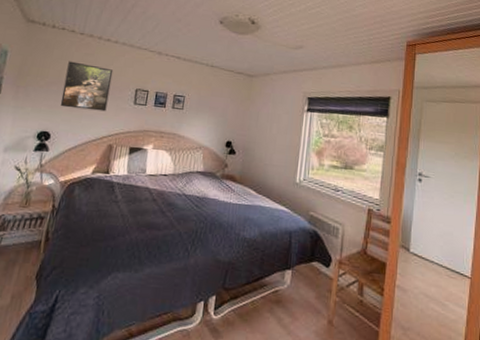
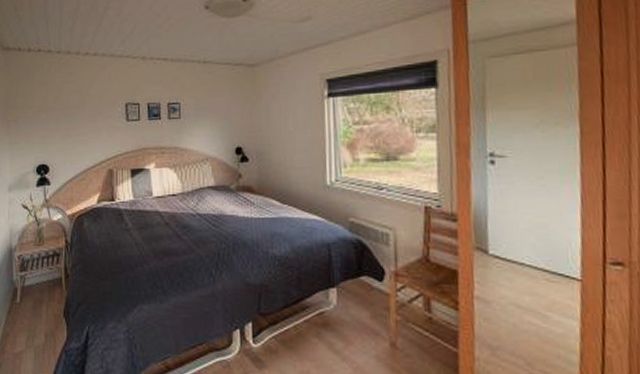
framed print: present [60,61,113,112] -> none [51,84,99,136]

